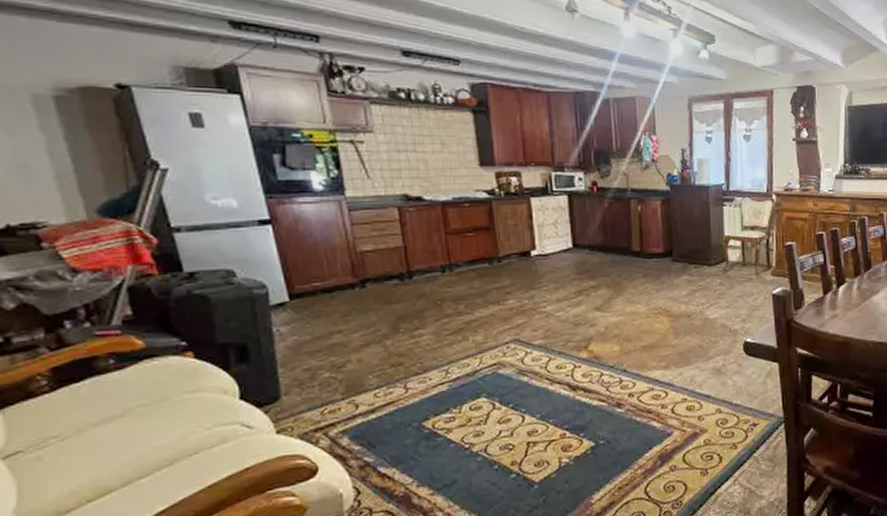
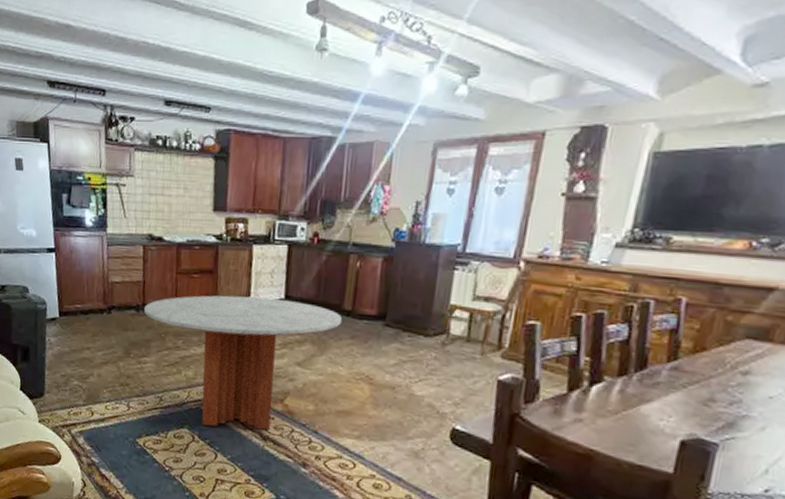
coffee table: none [409,248,632,390] -> present [144,295,342,431]

